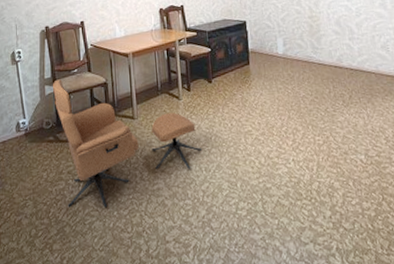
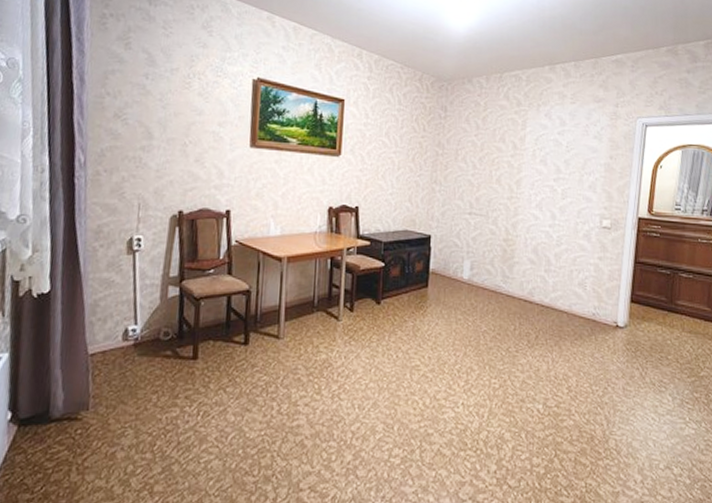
armchair: present [53,79,203,208] -> none [178,279,358,445]

